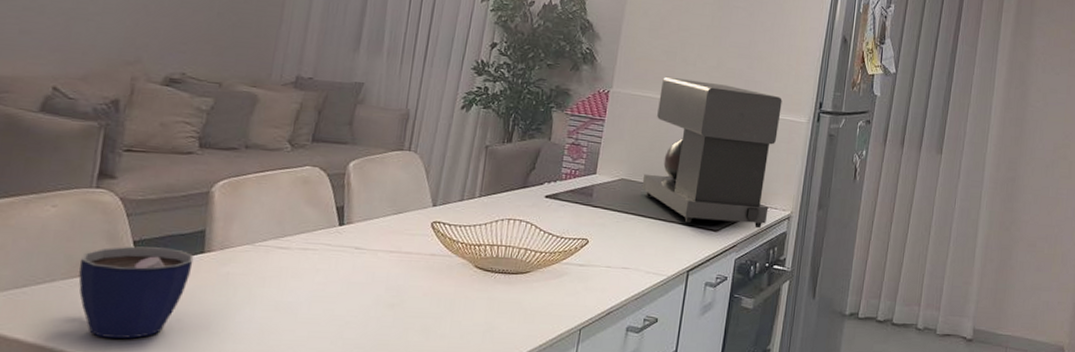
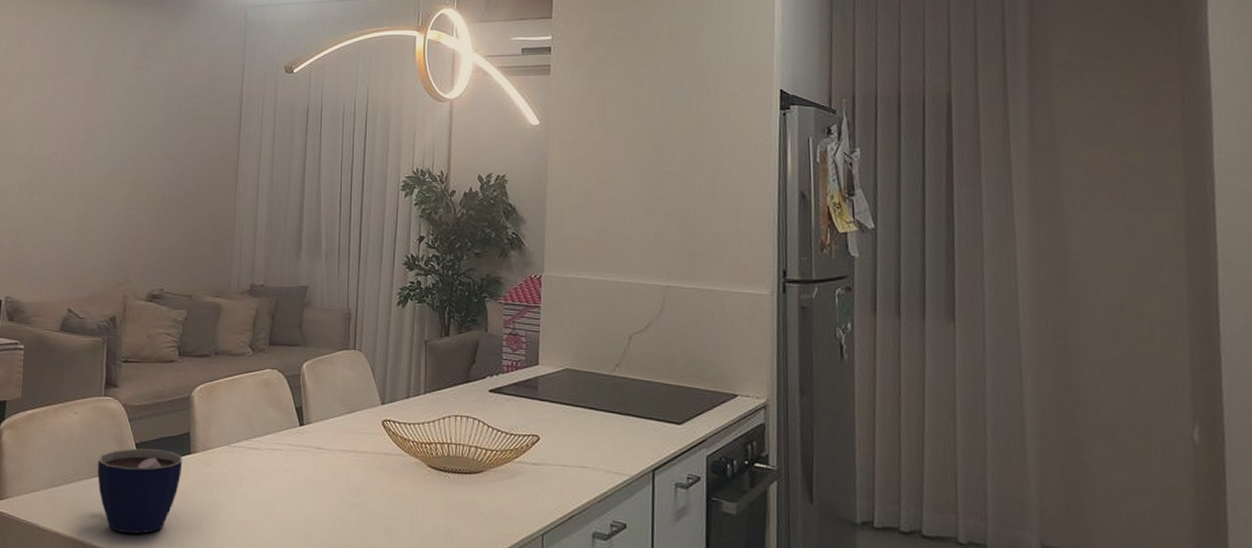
coffee maker: present [641,76,782,229] -> none [588,255,739,420]

